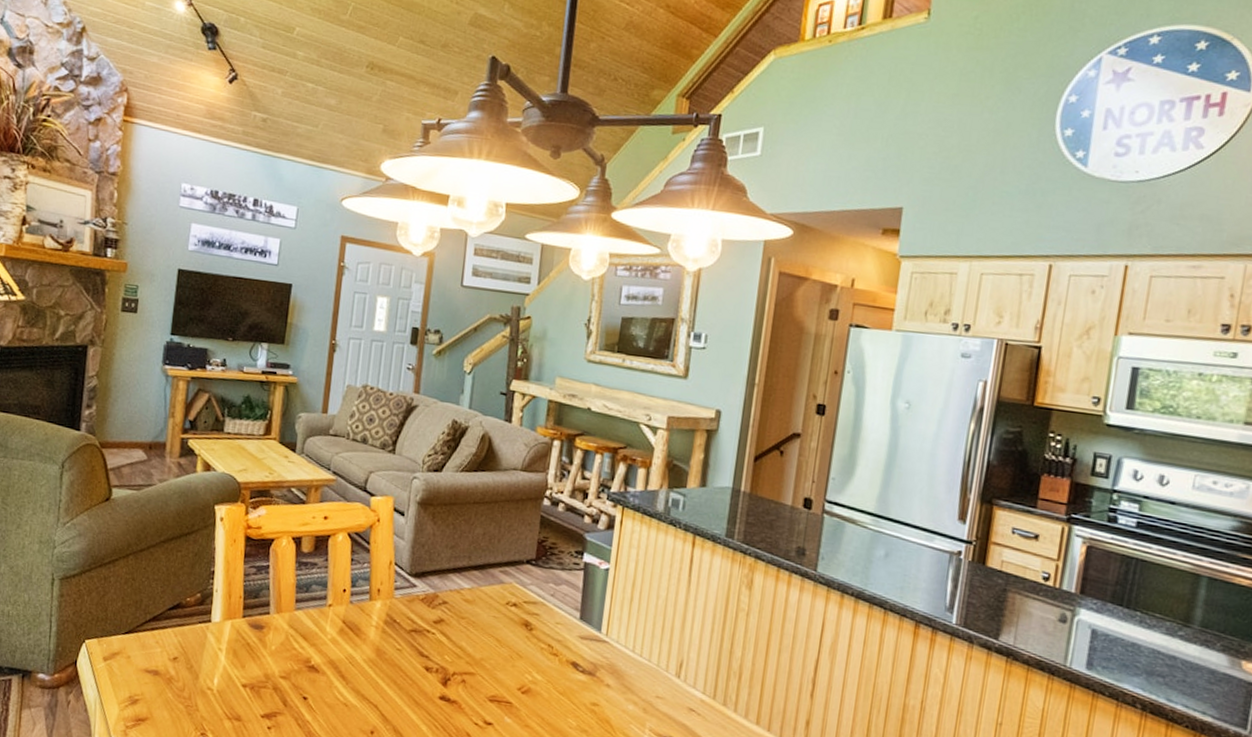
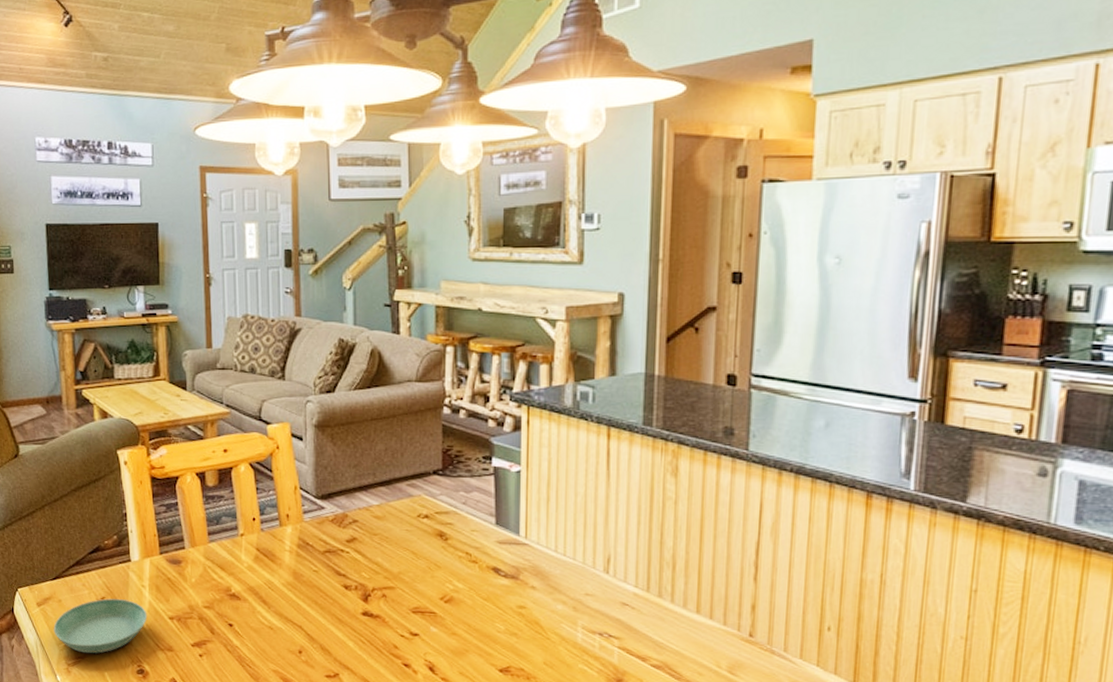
saucer: none [116,659,220,717] -> present [53,598,148,654]

